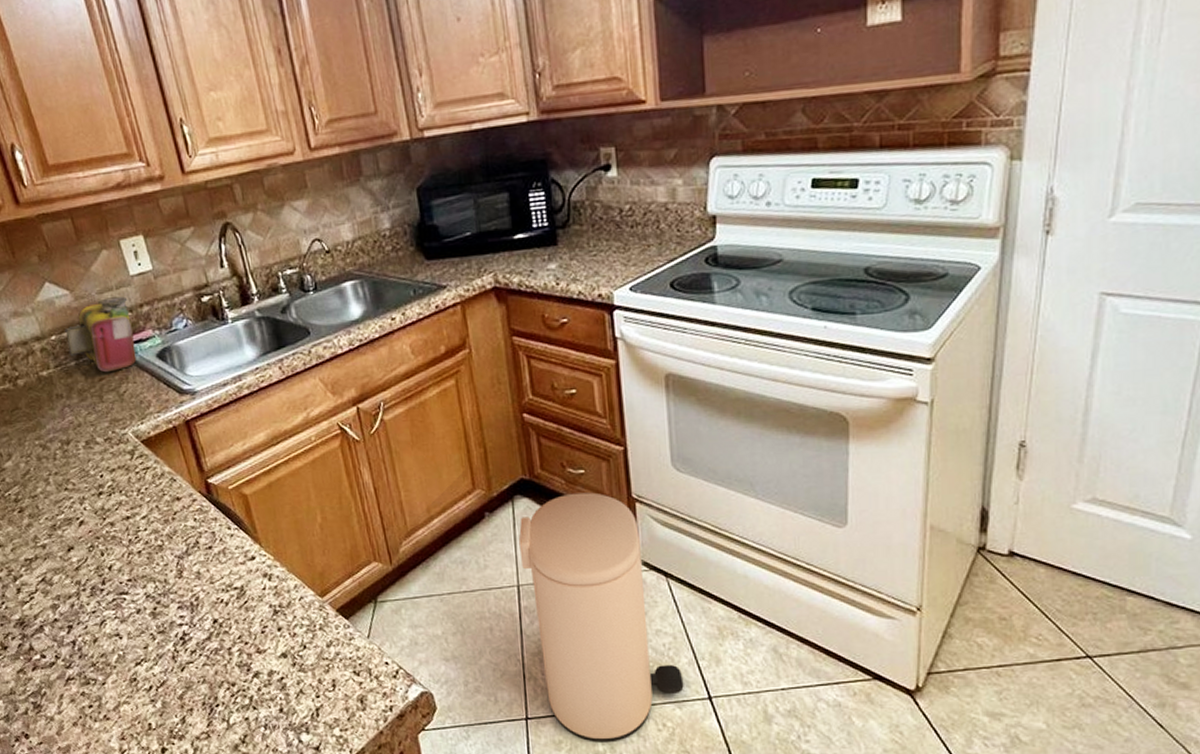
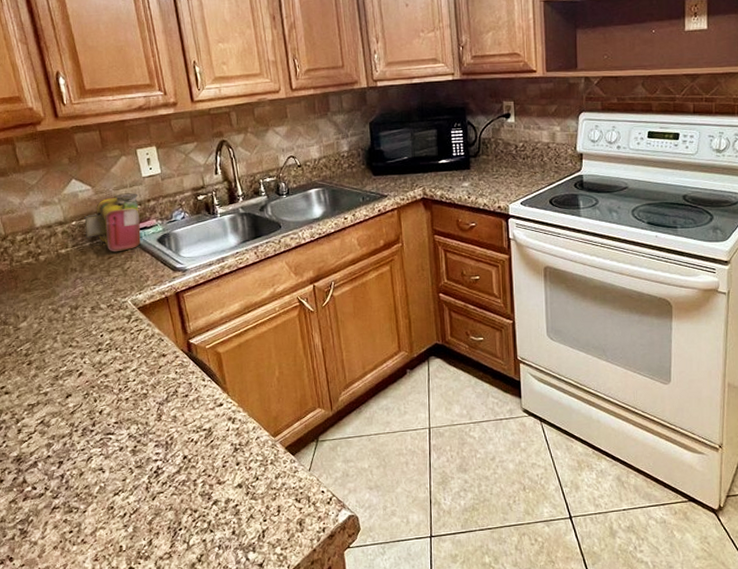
pedal bin: present [518,492,684,743] -> none [431,355,552,555]

